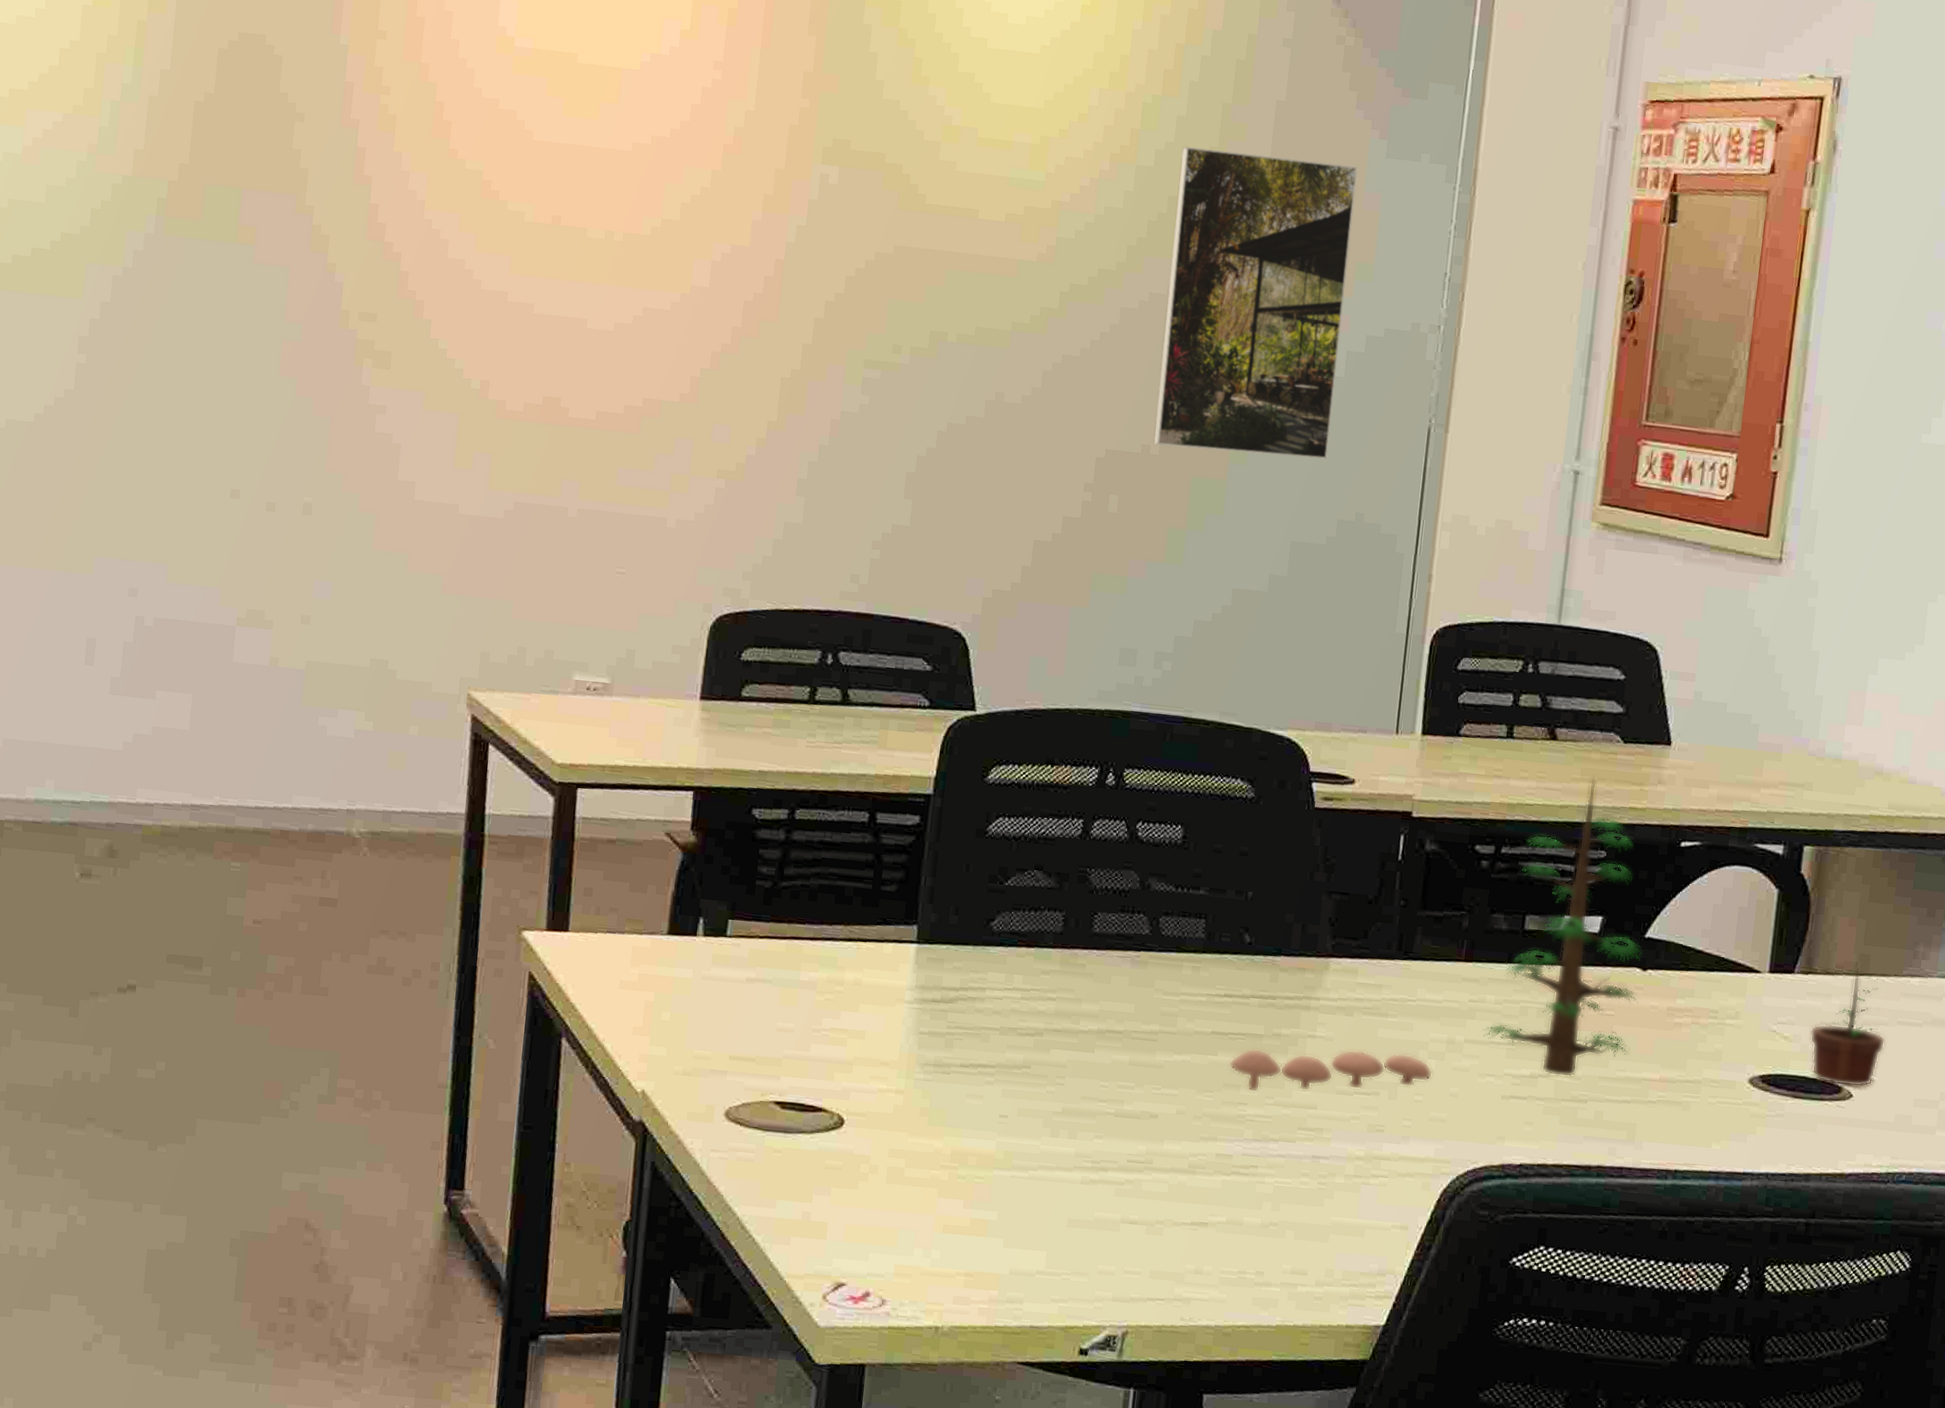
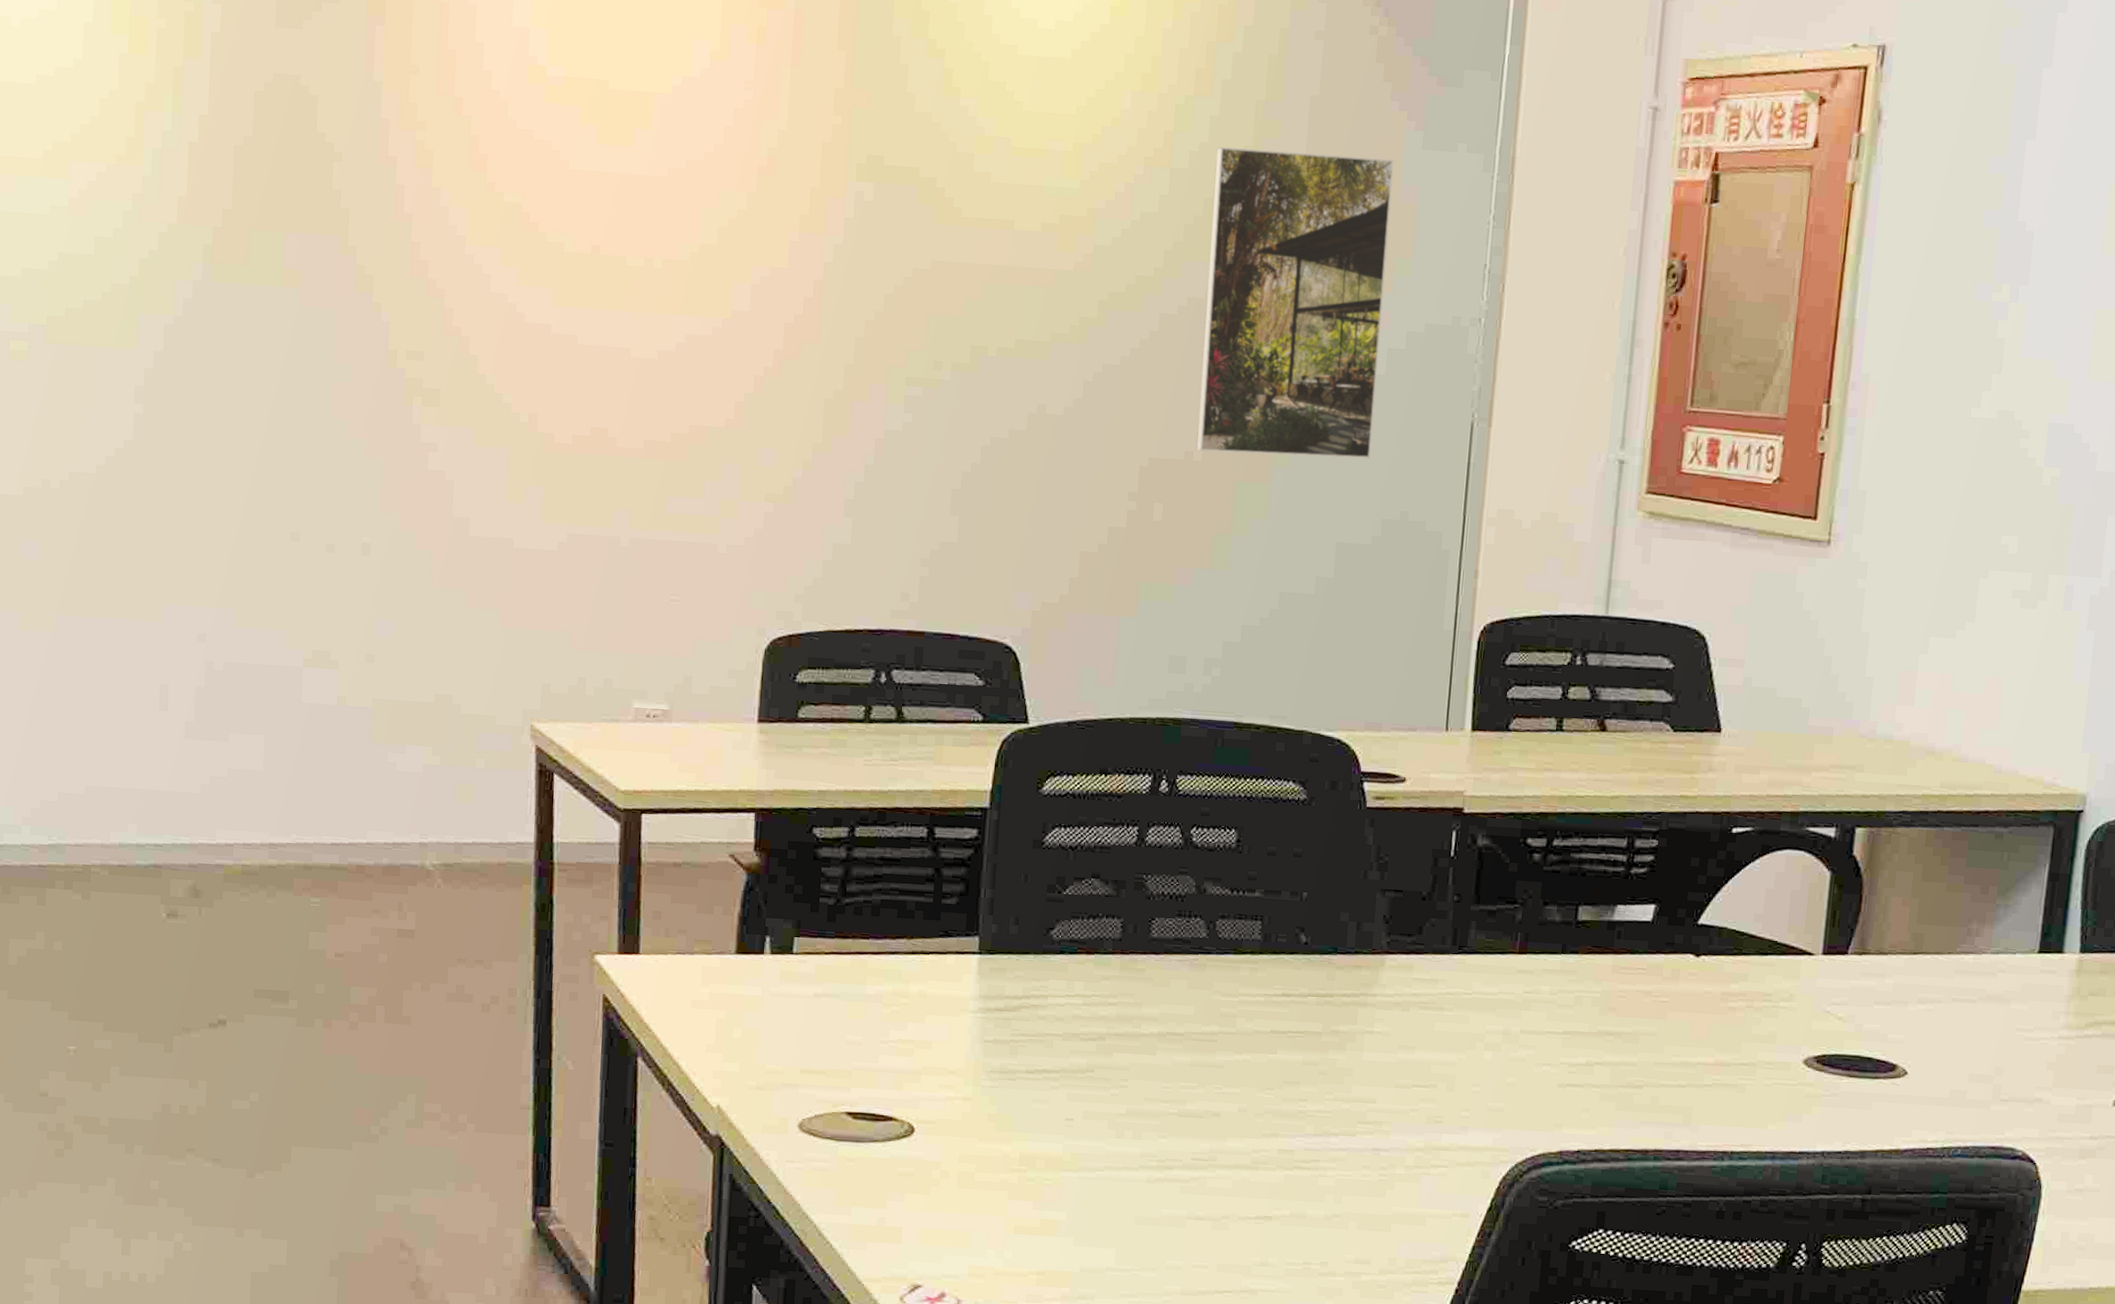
plant: present [1229,777,1886,1093] -> none [1288,767,1940,1089]

